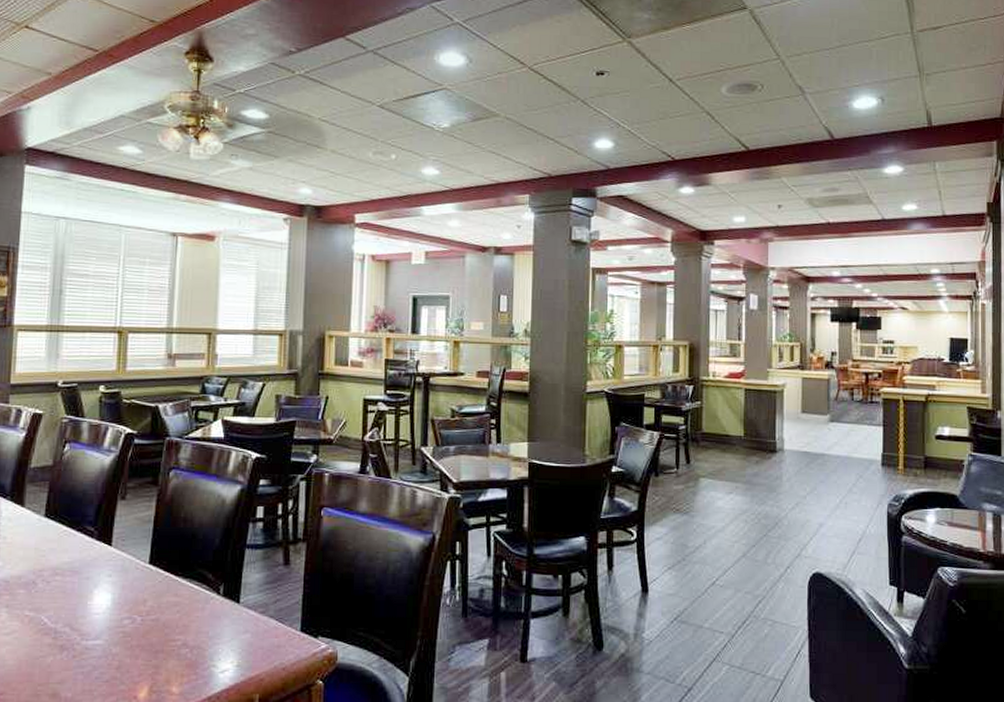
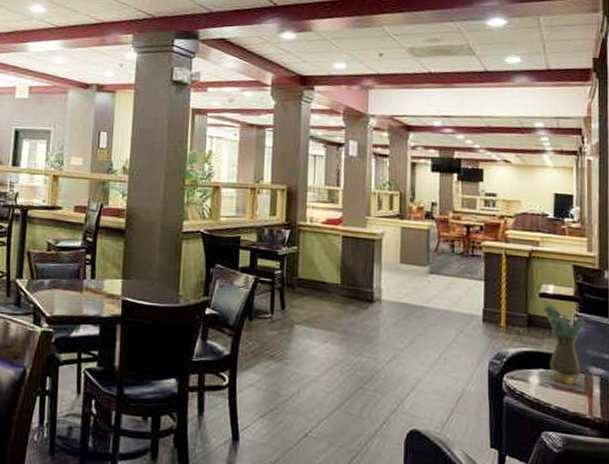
vase: none [940,444,979,522] -> present [544,302,585,385]

